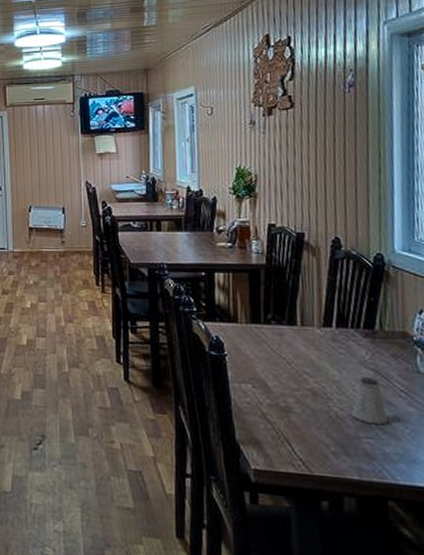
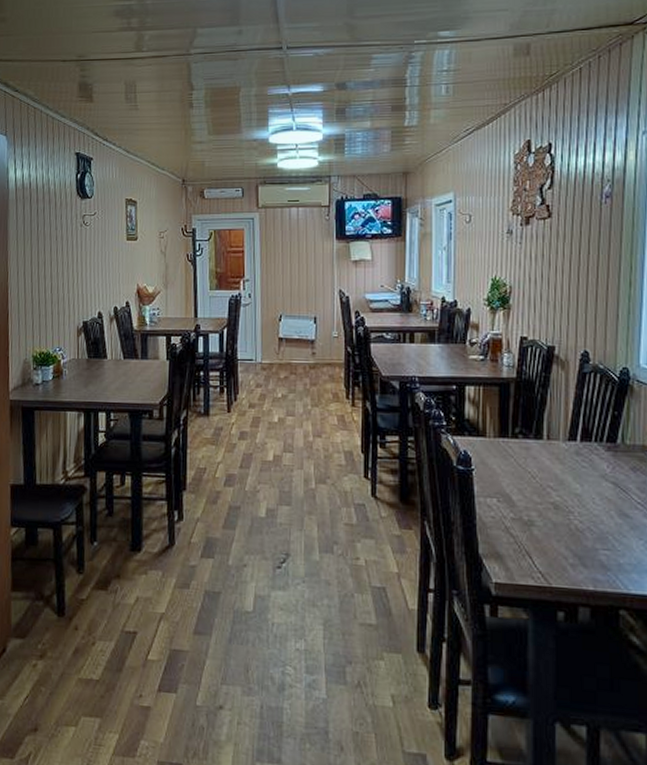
saltshaker: present [352,376,389,425] -> none [591,489,625,537]

